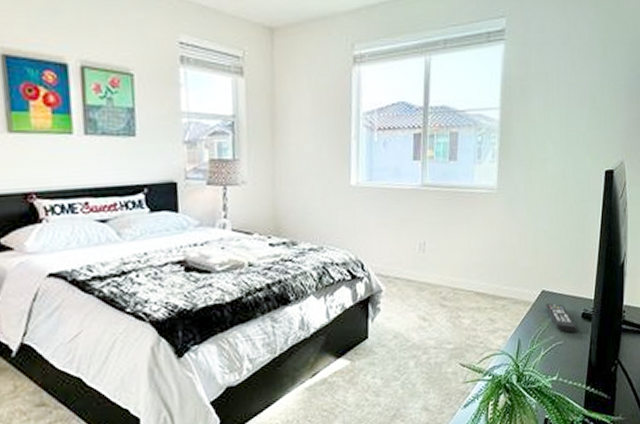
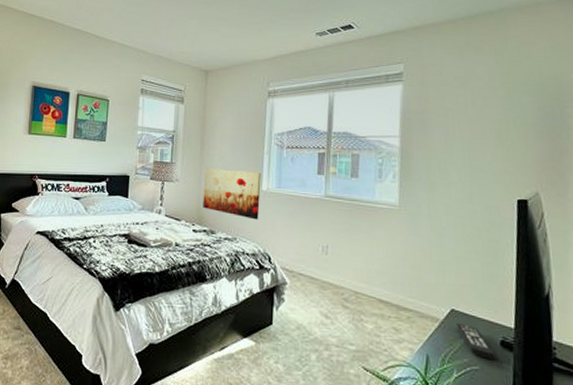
wall art: none [278,162,349,223] -> present [203,167,261,220]

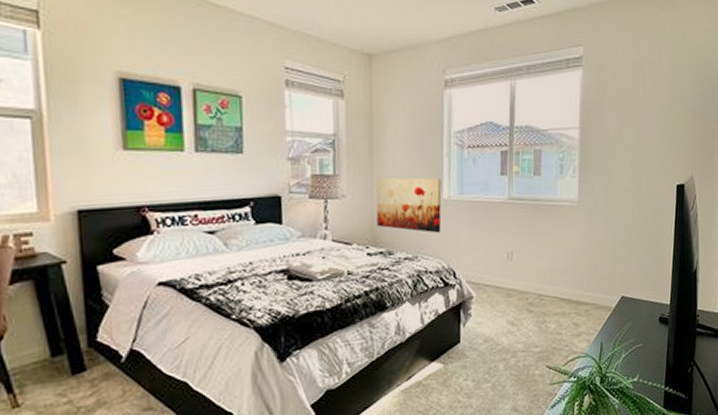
remote control: present [457,324,496,359] -> none [626,308,655,336]

